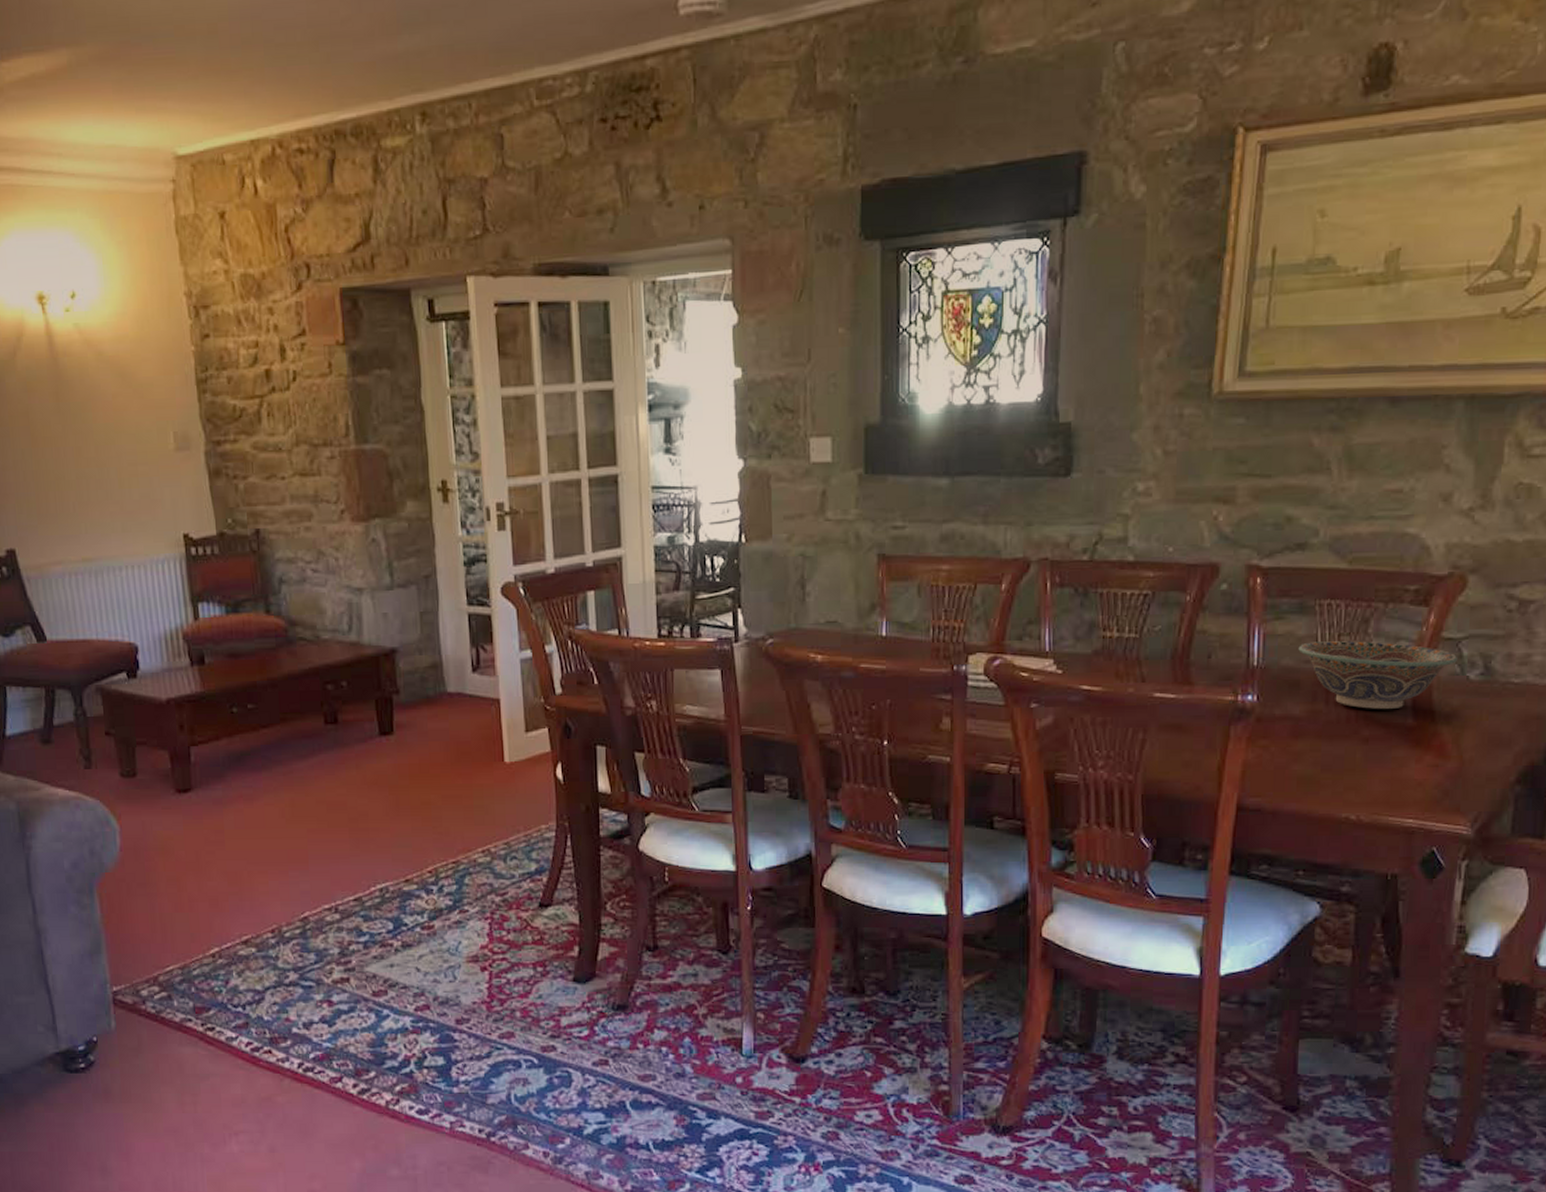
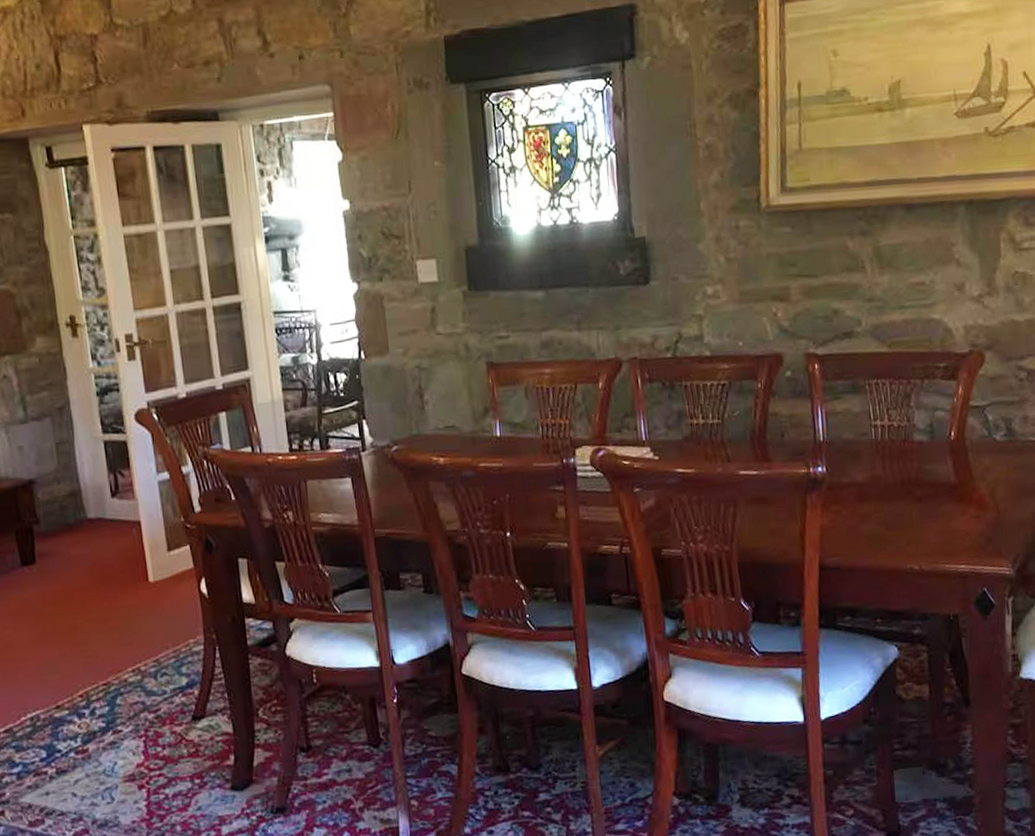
decorative bowl: present [1298,641,1457,710] -> none [855,413,984,472]

